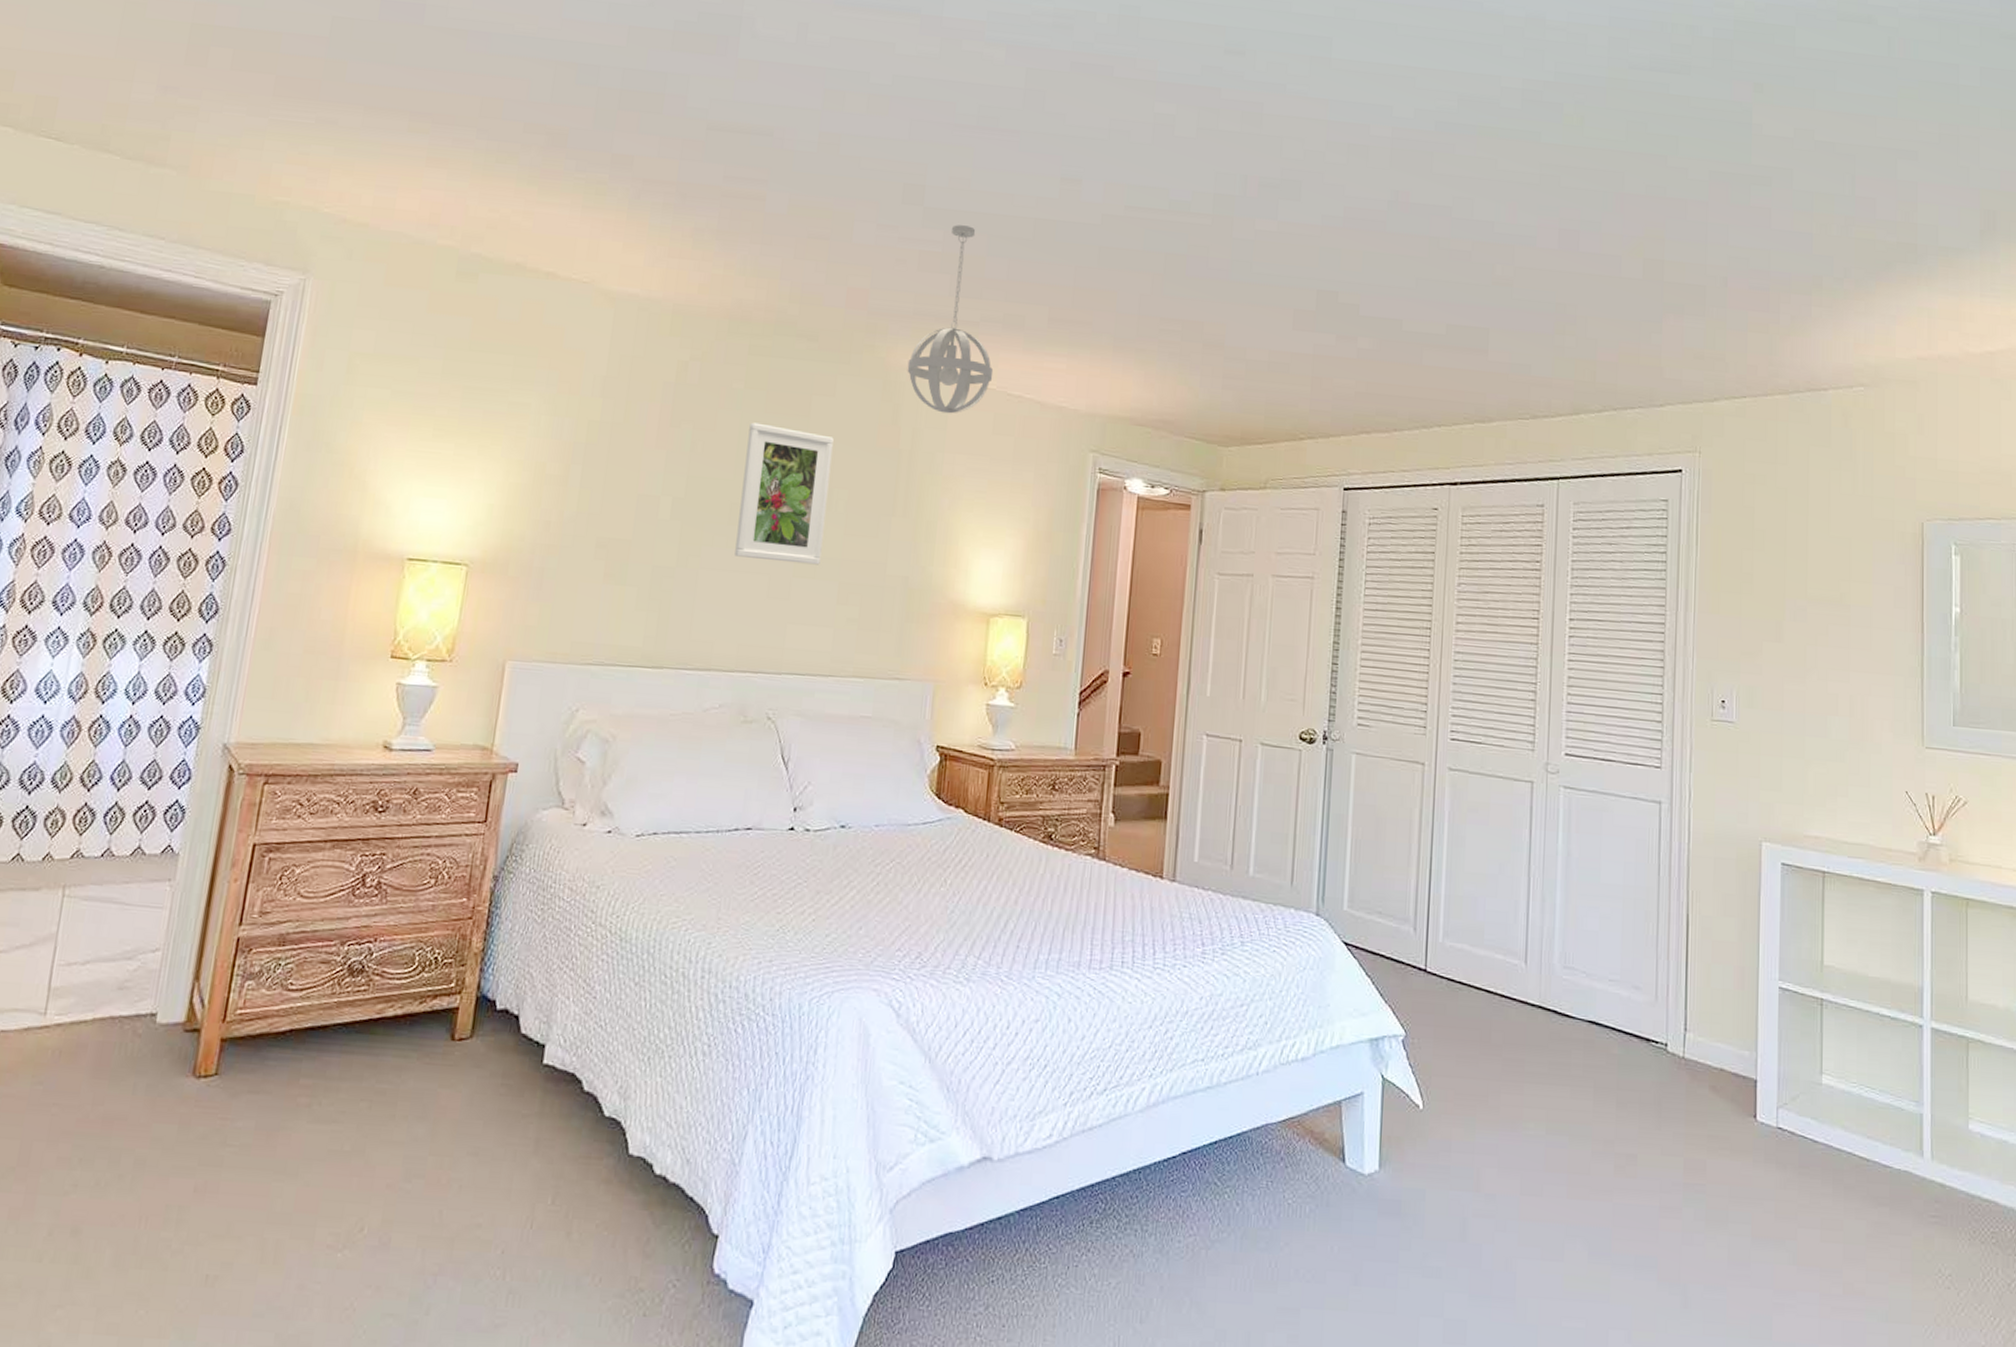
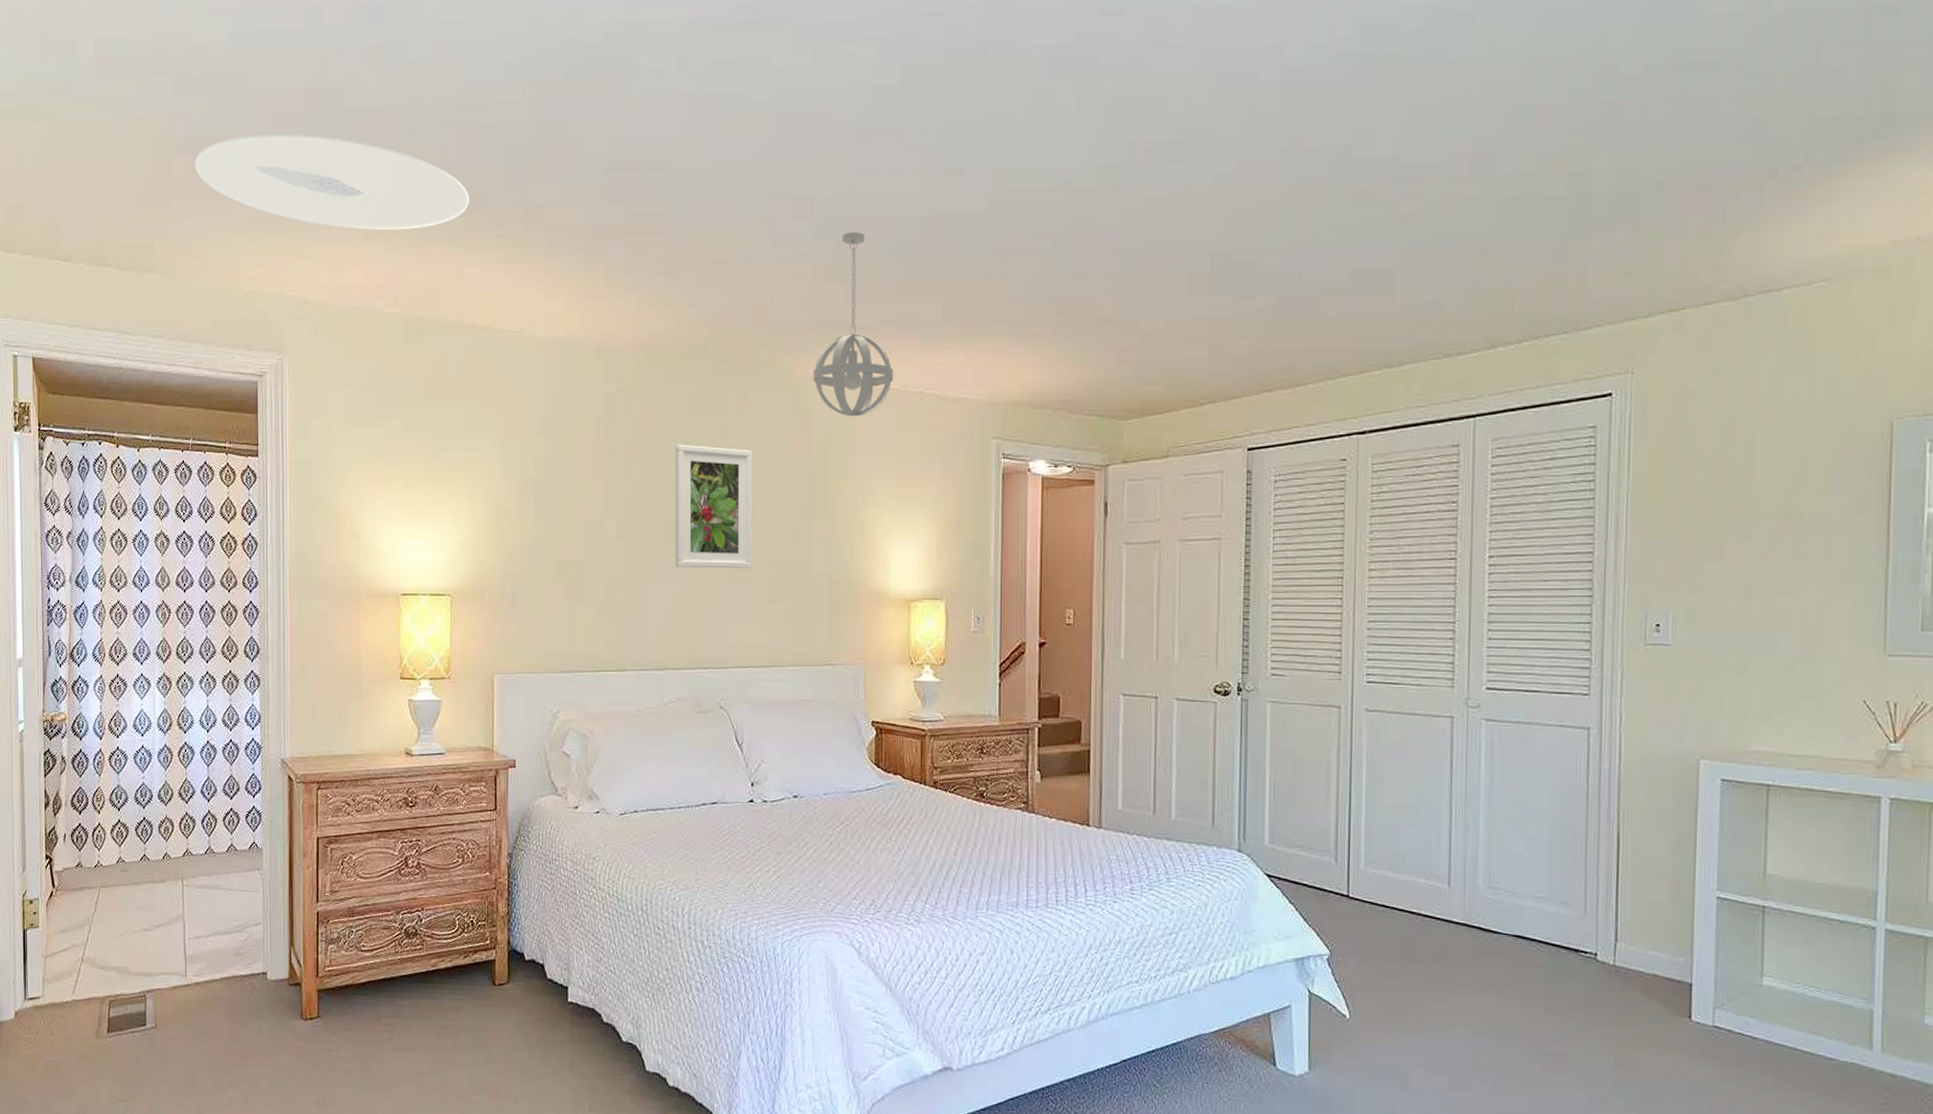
ceiling light: none [236,36,553,160] -> present [194,133,469,231]

